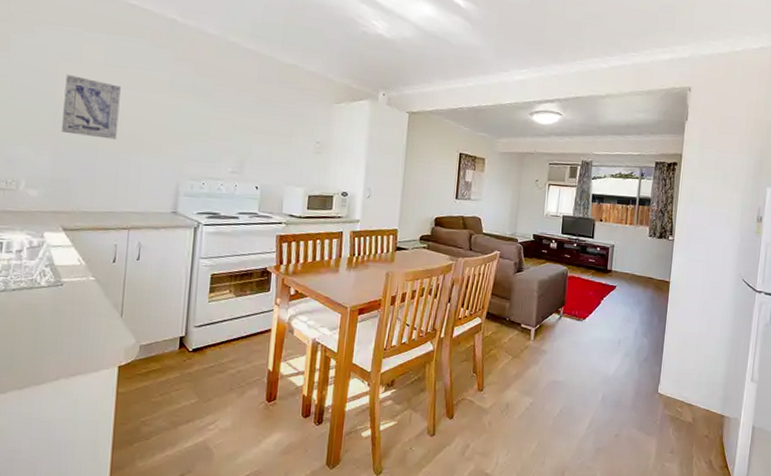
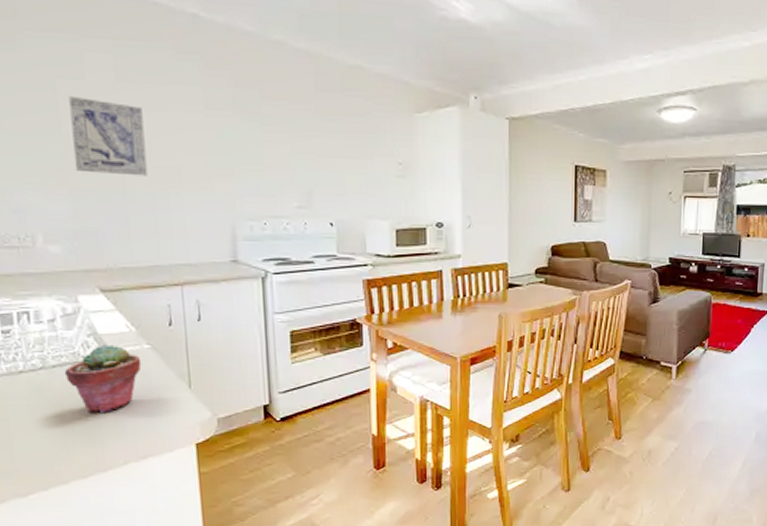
potted succulent: none [21,274,86,333] -> present [64,344,142,413]

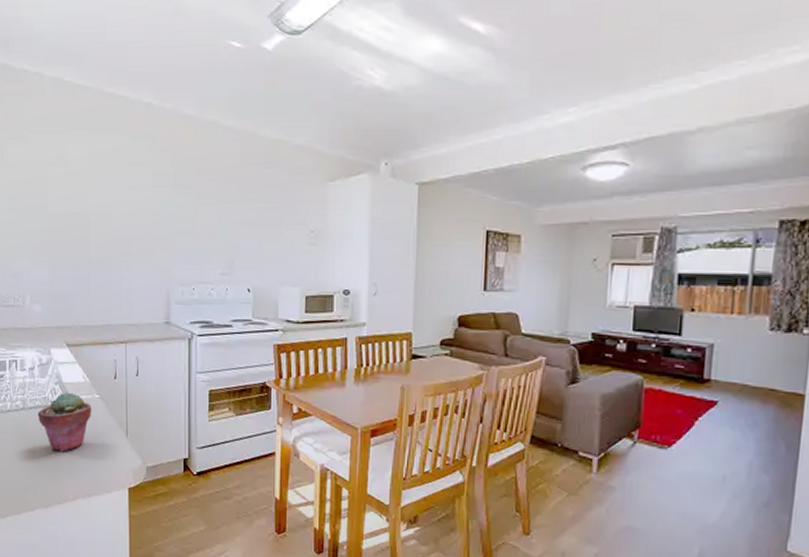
wall art: present [68,95,148,176] -> none [55,179,106,246]

